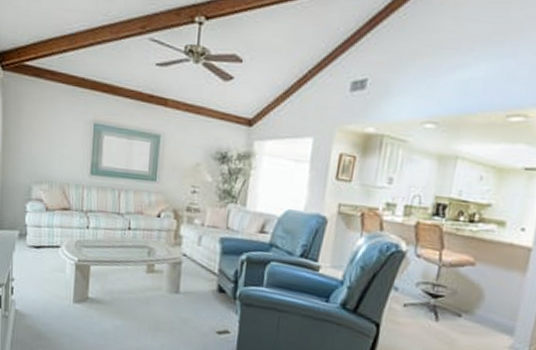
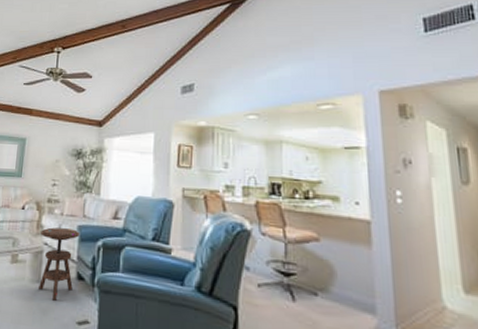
side table: none [177,238,223,311] -> present [39,227,80,301]

